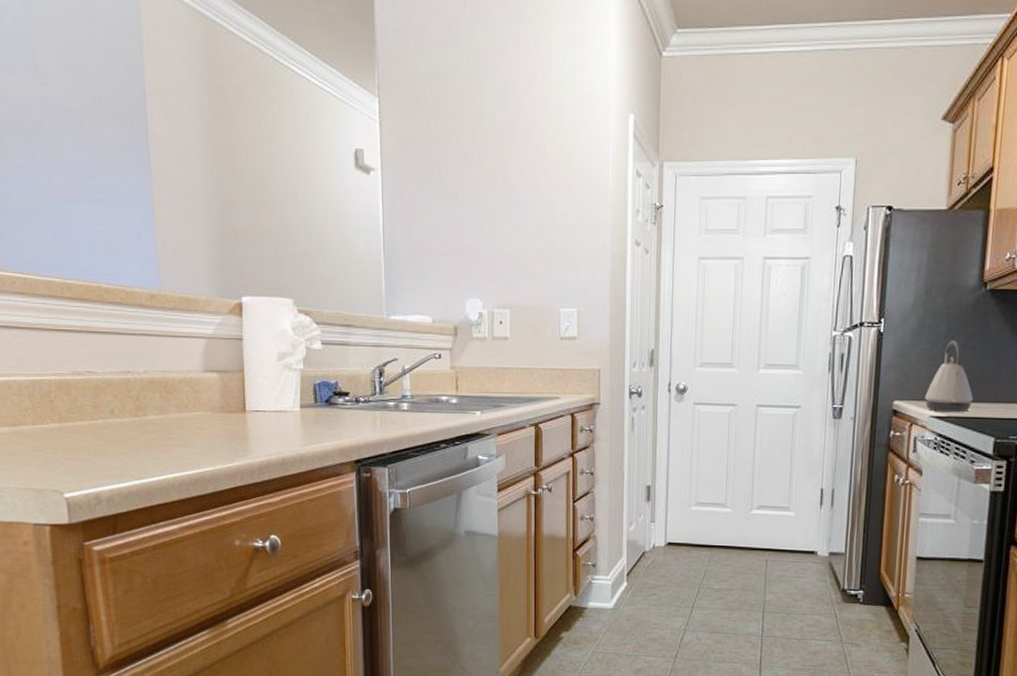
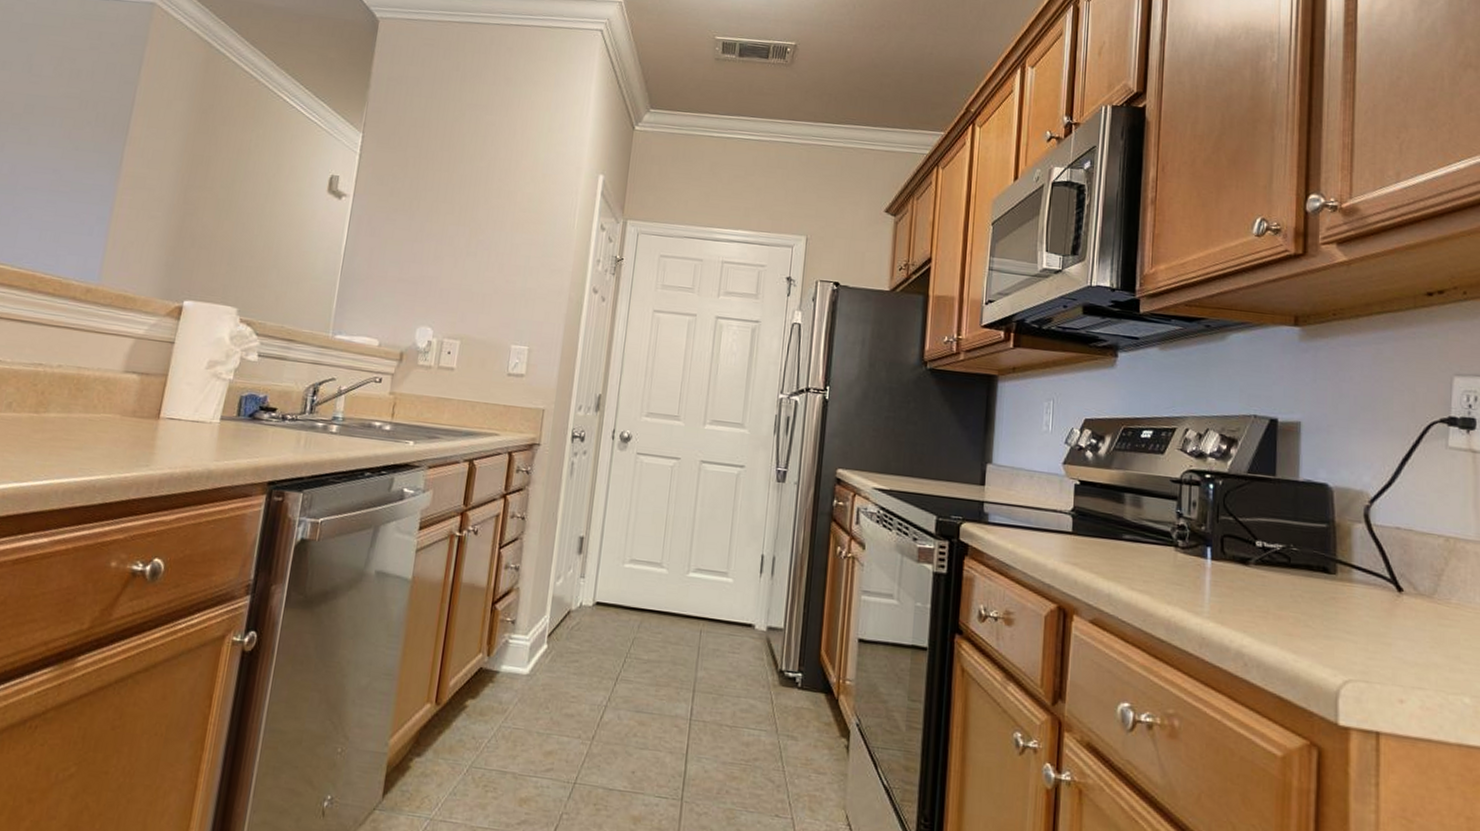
kettle: present [924,340,973,413] -> none [868,413,915,487]

